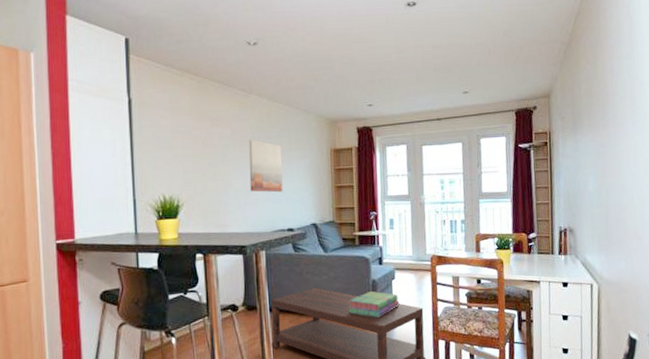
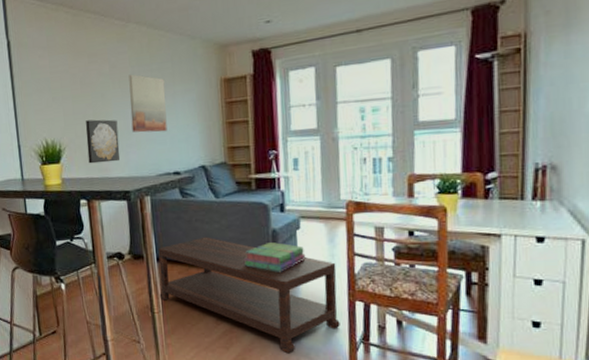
wall art: none [205,178,238,220] -> present [85,119,121,164]

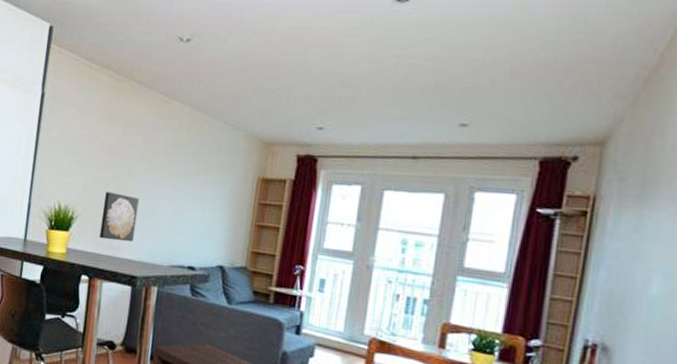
wall art: present [128,74,168,133] -> none [153,153,198,222]

